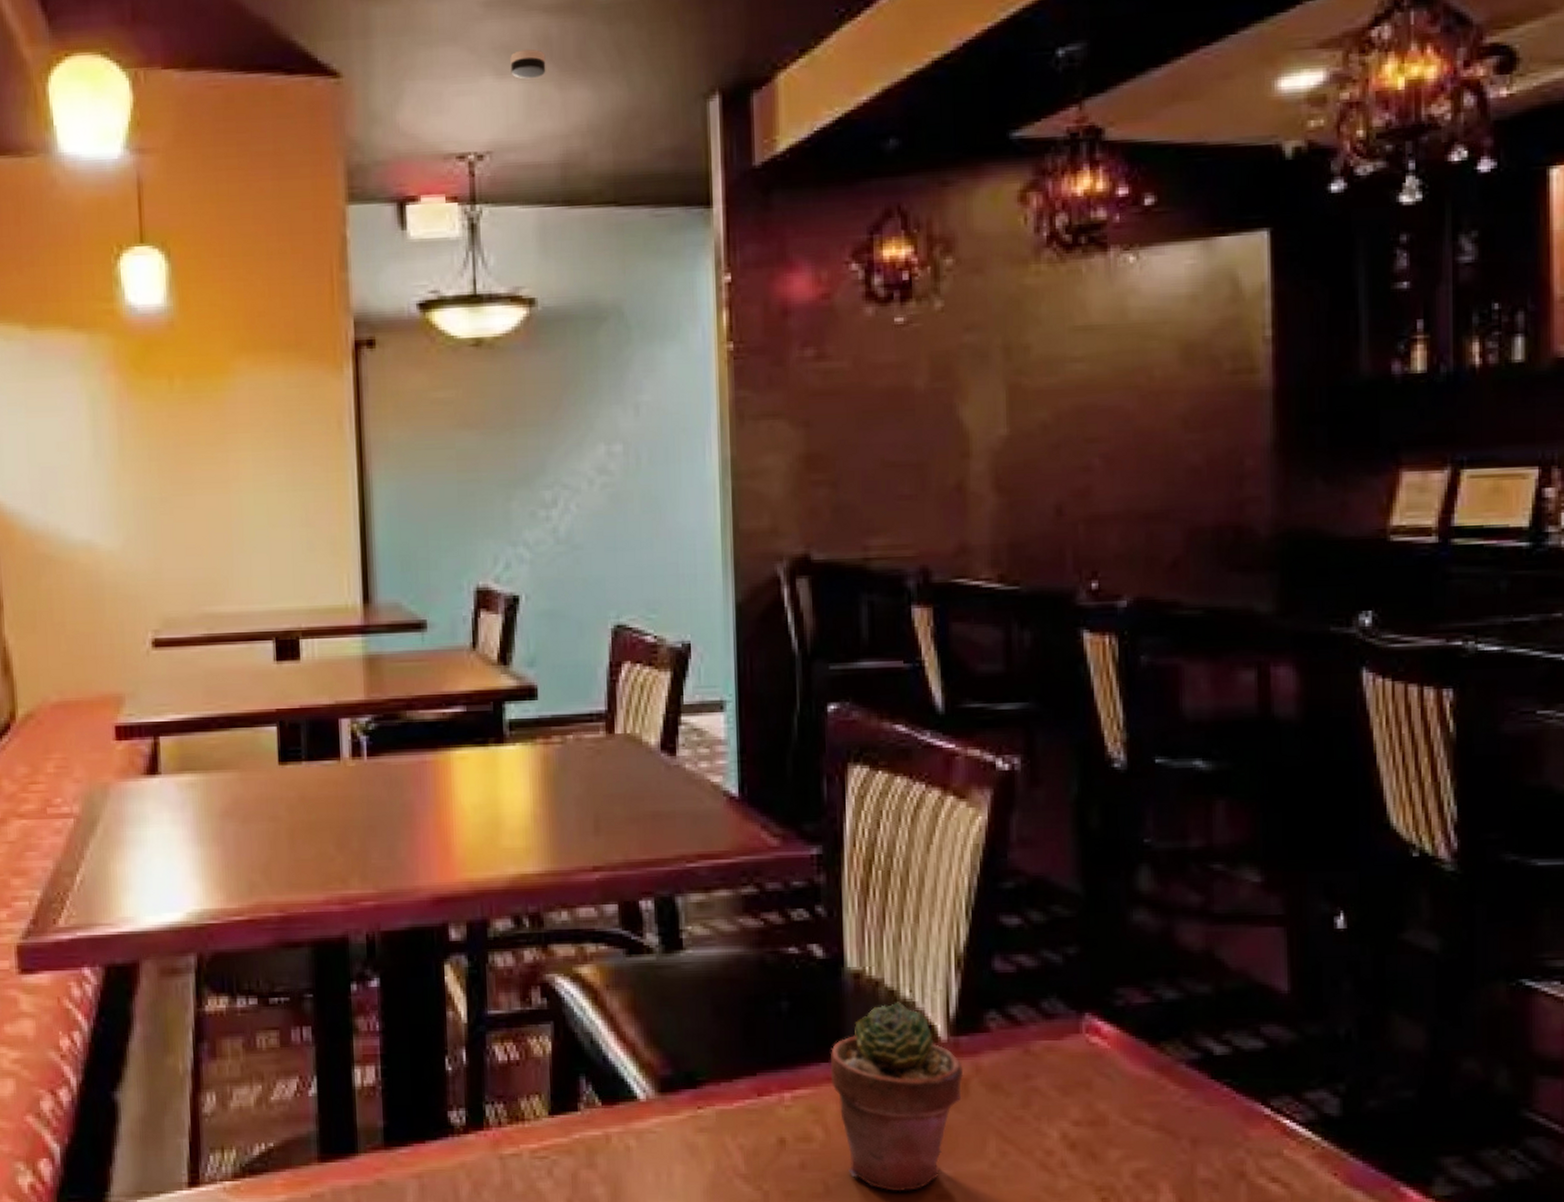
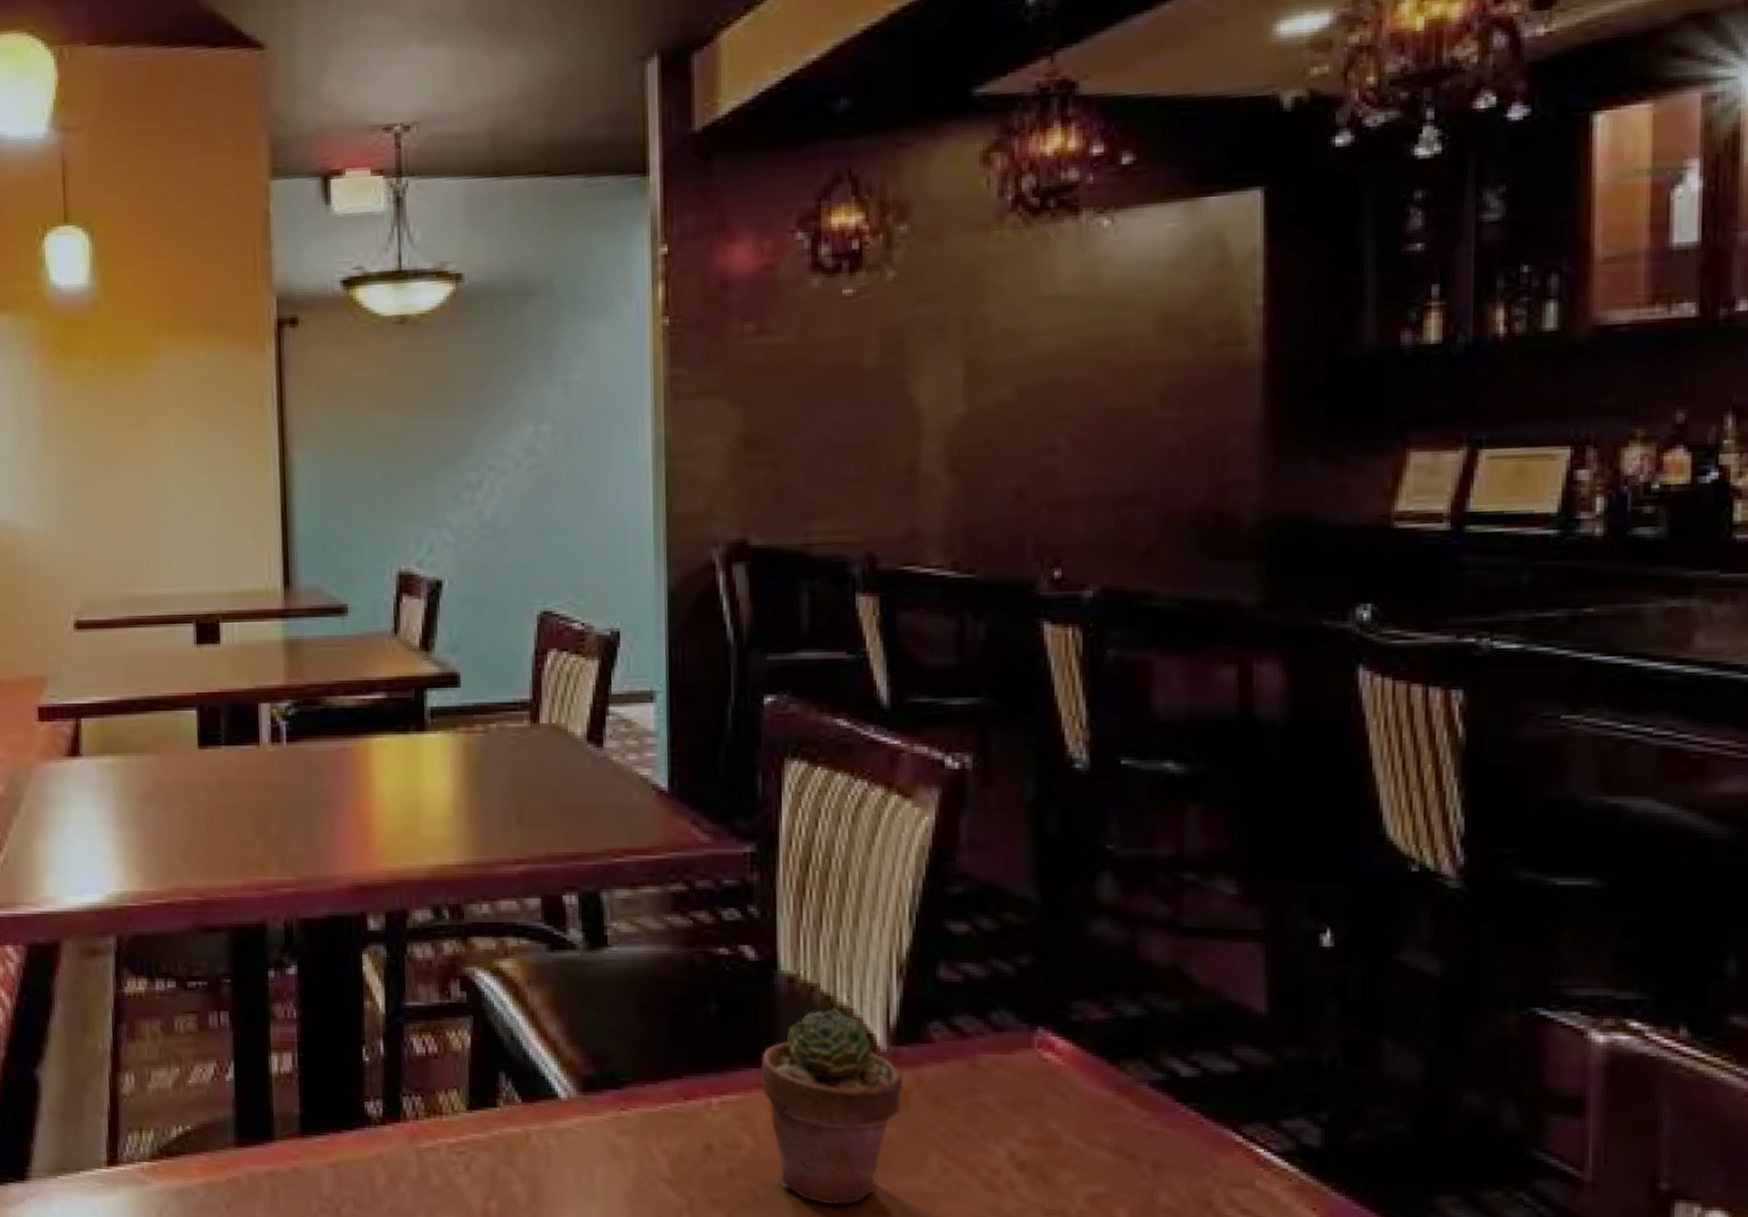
smoke detector: present [510,49,546,79] -> none [439,14,476,46]

